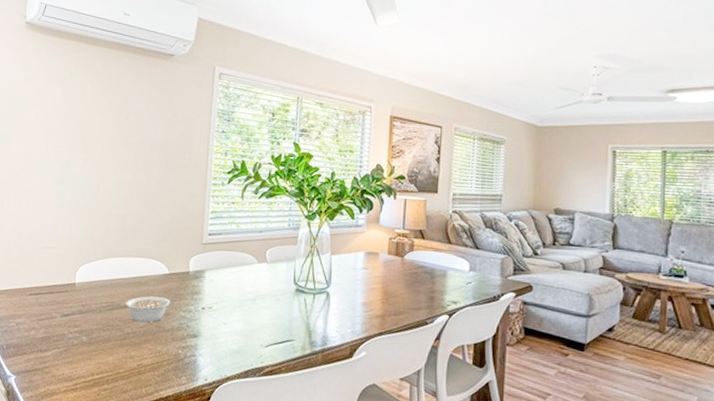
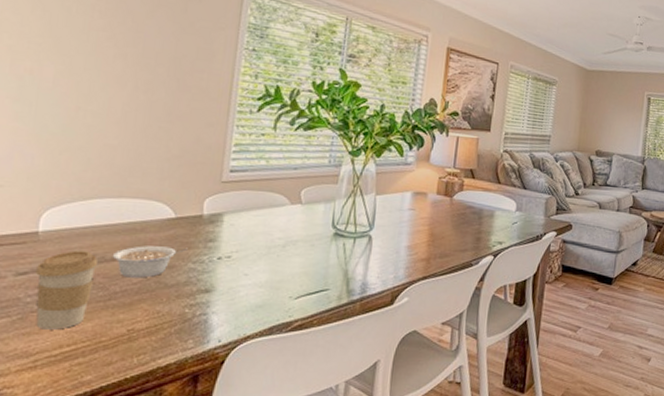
coffee cup: none [75,298,116,361] -> present [36,250,99,330]

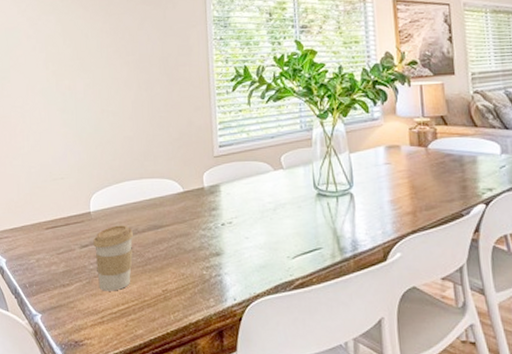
legume: present [112,246,188,278] -> none [142,217,197,246]

